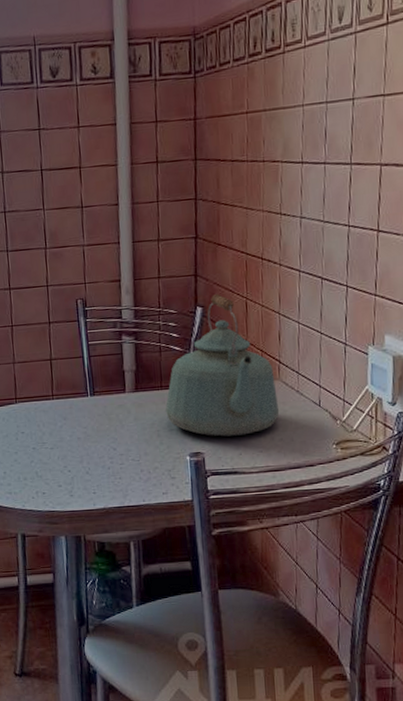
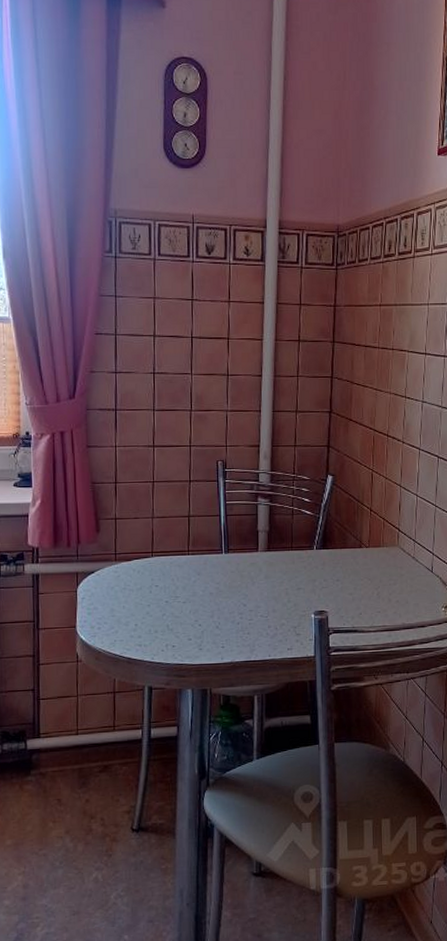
kettle: present [165,293,280,437] -> none [294,464,397,597]

